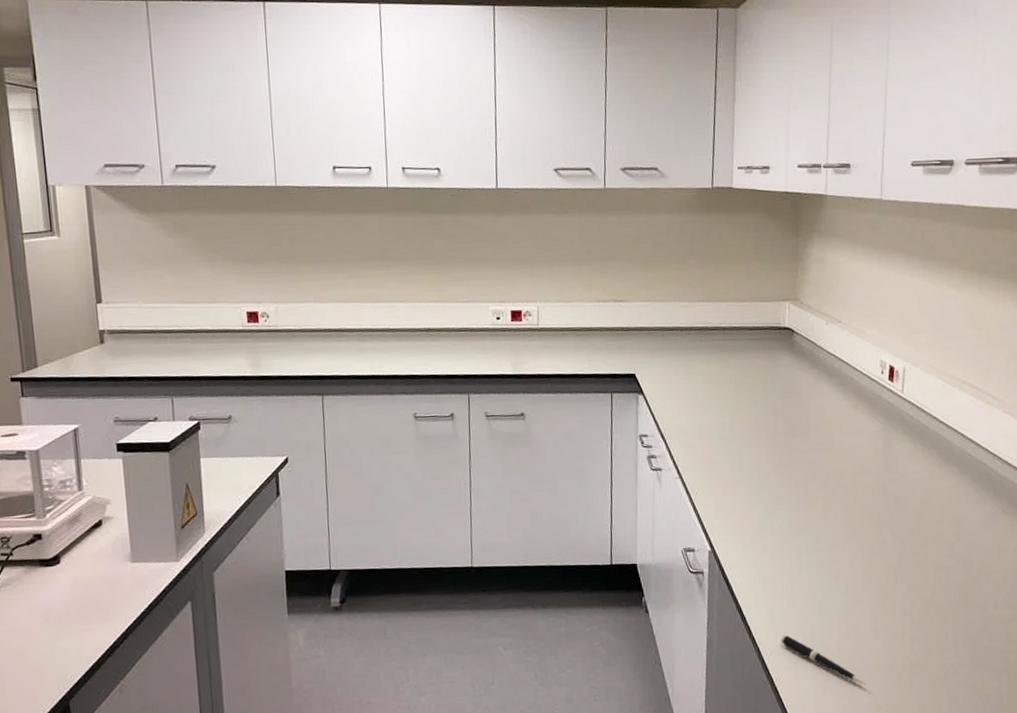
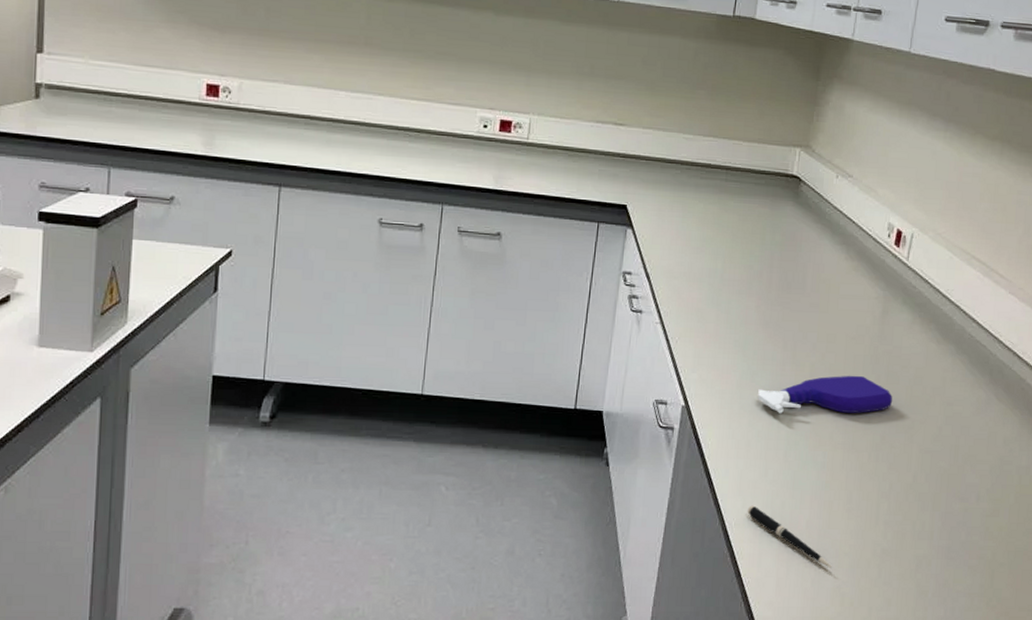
spray bottle: none [777,505,905,548] -> present [758,375,893,413]

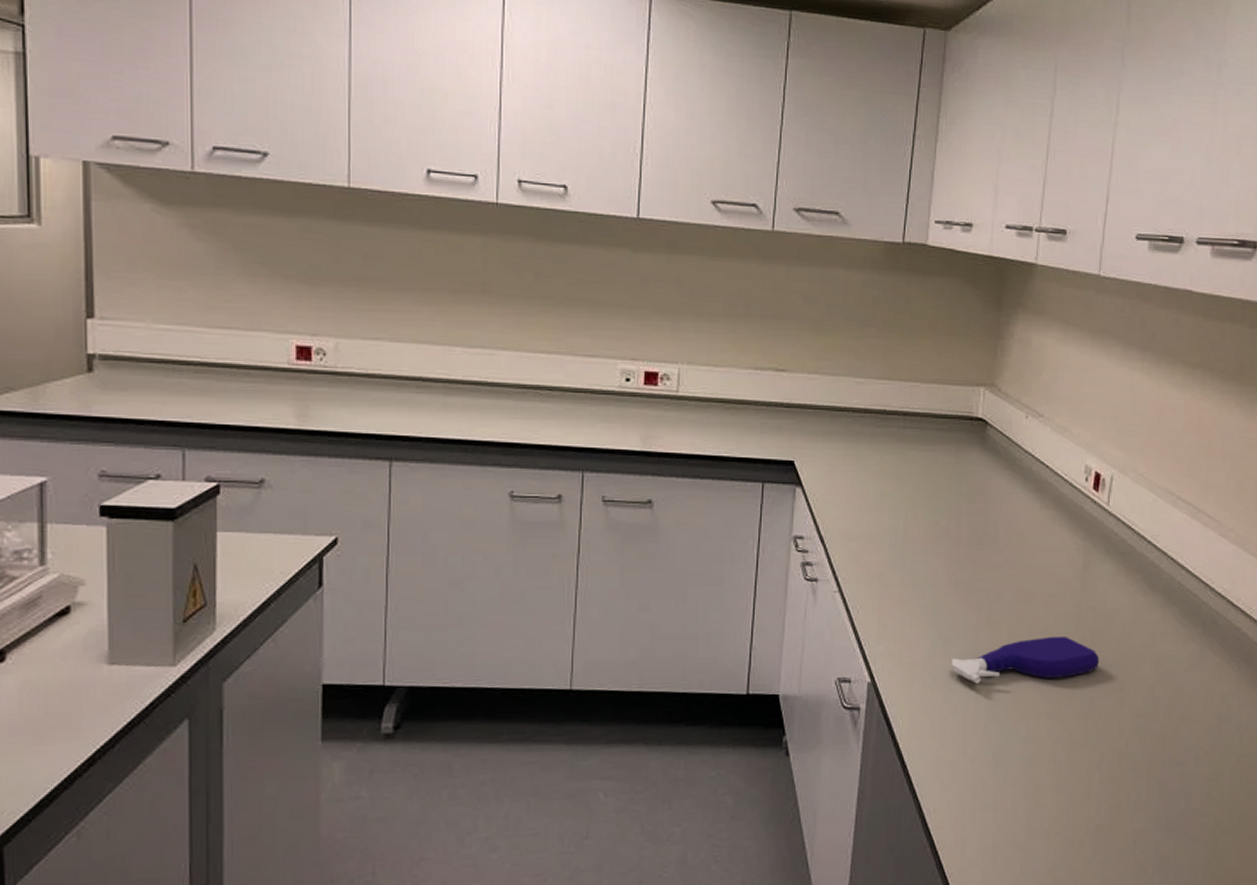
pen: present [747,505,833,568] -> none [946,788,1044,851]

